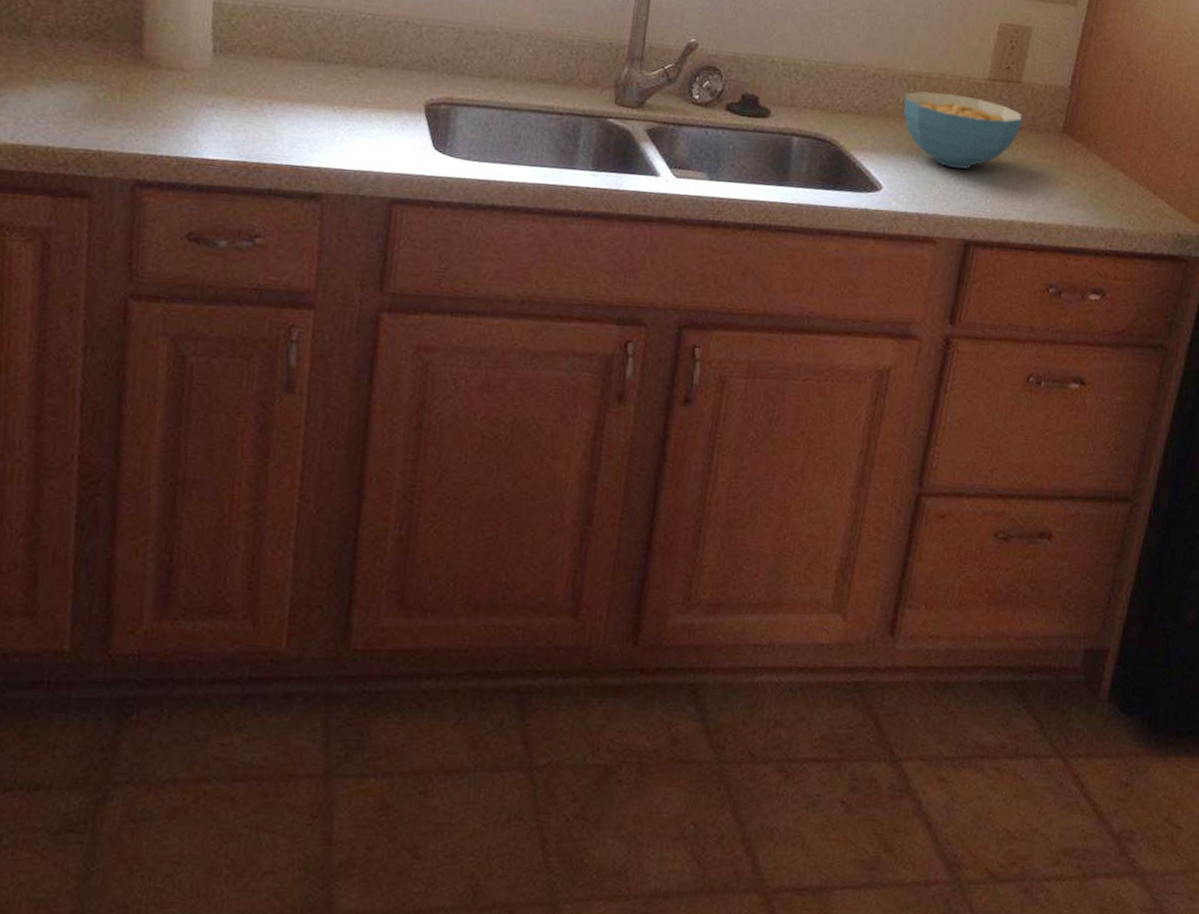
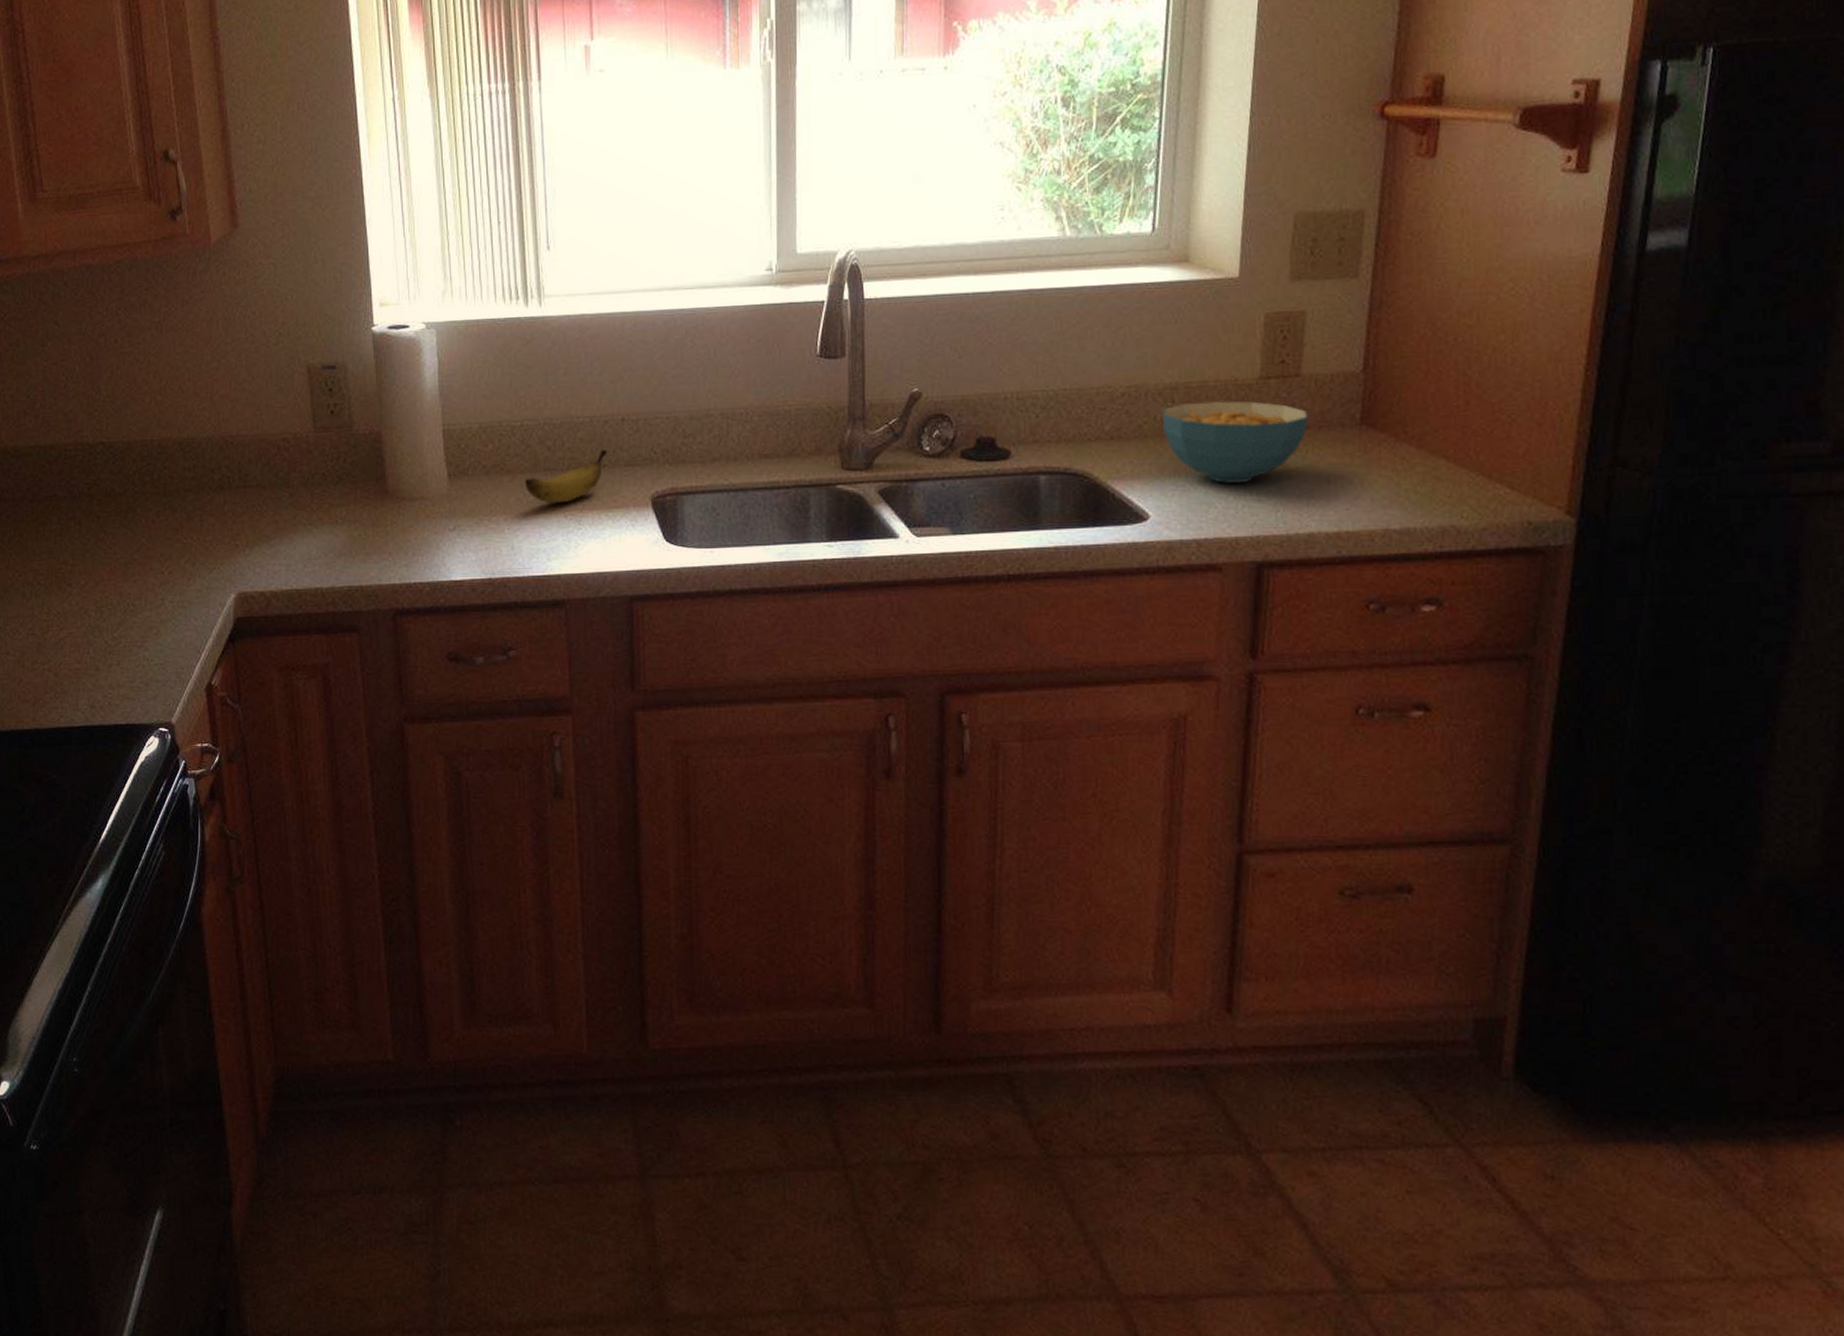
banana: none [295,48,387,96] -> present [524,449,608,504]

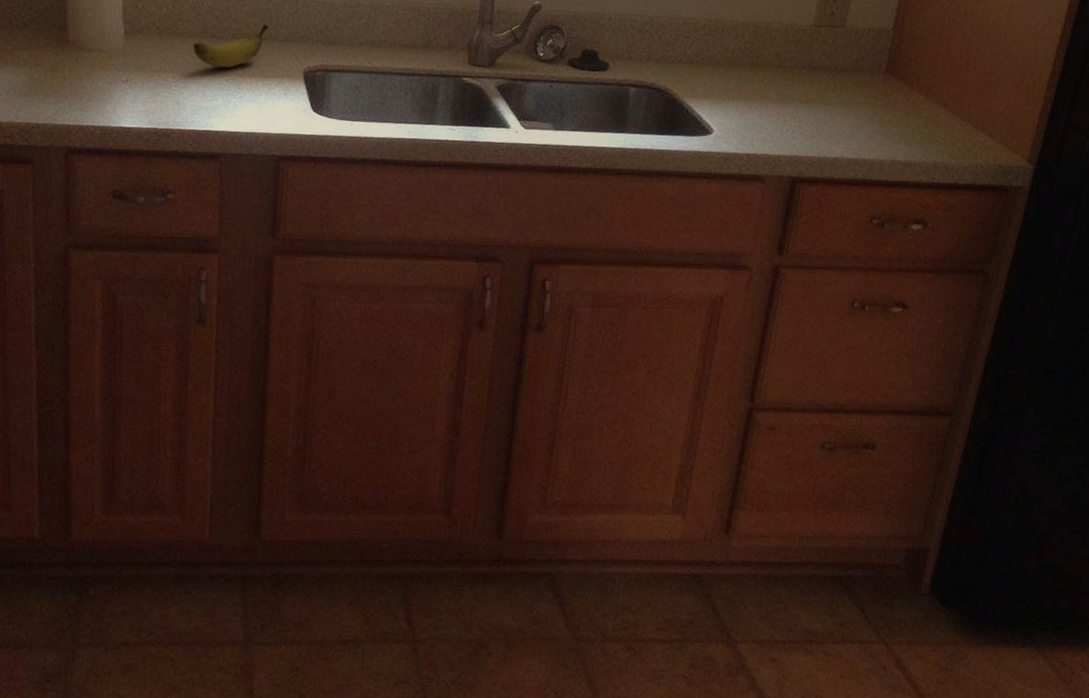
cereal bowl: present [1163,401,1309,483] -> none [733,39,847,111]

